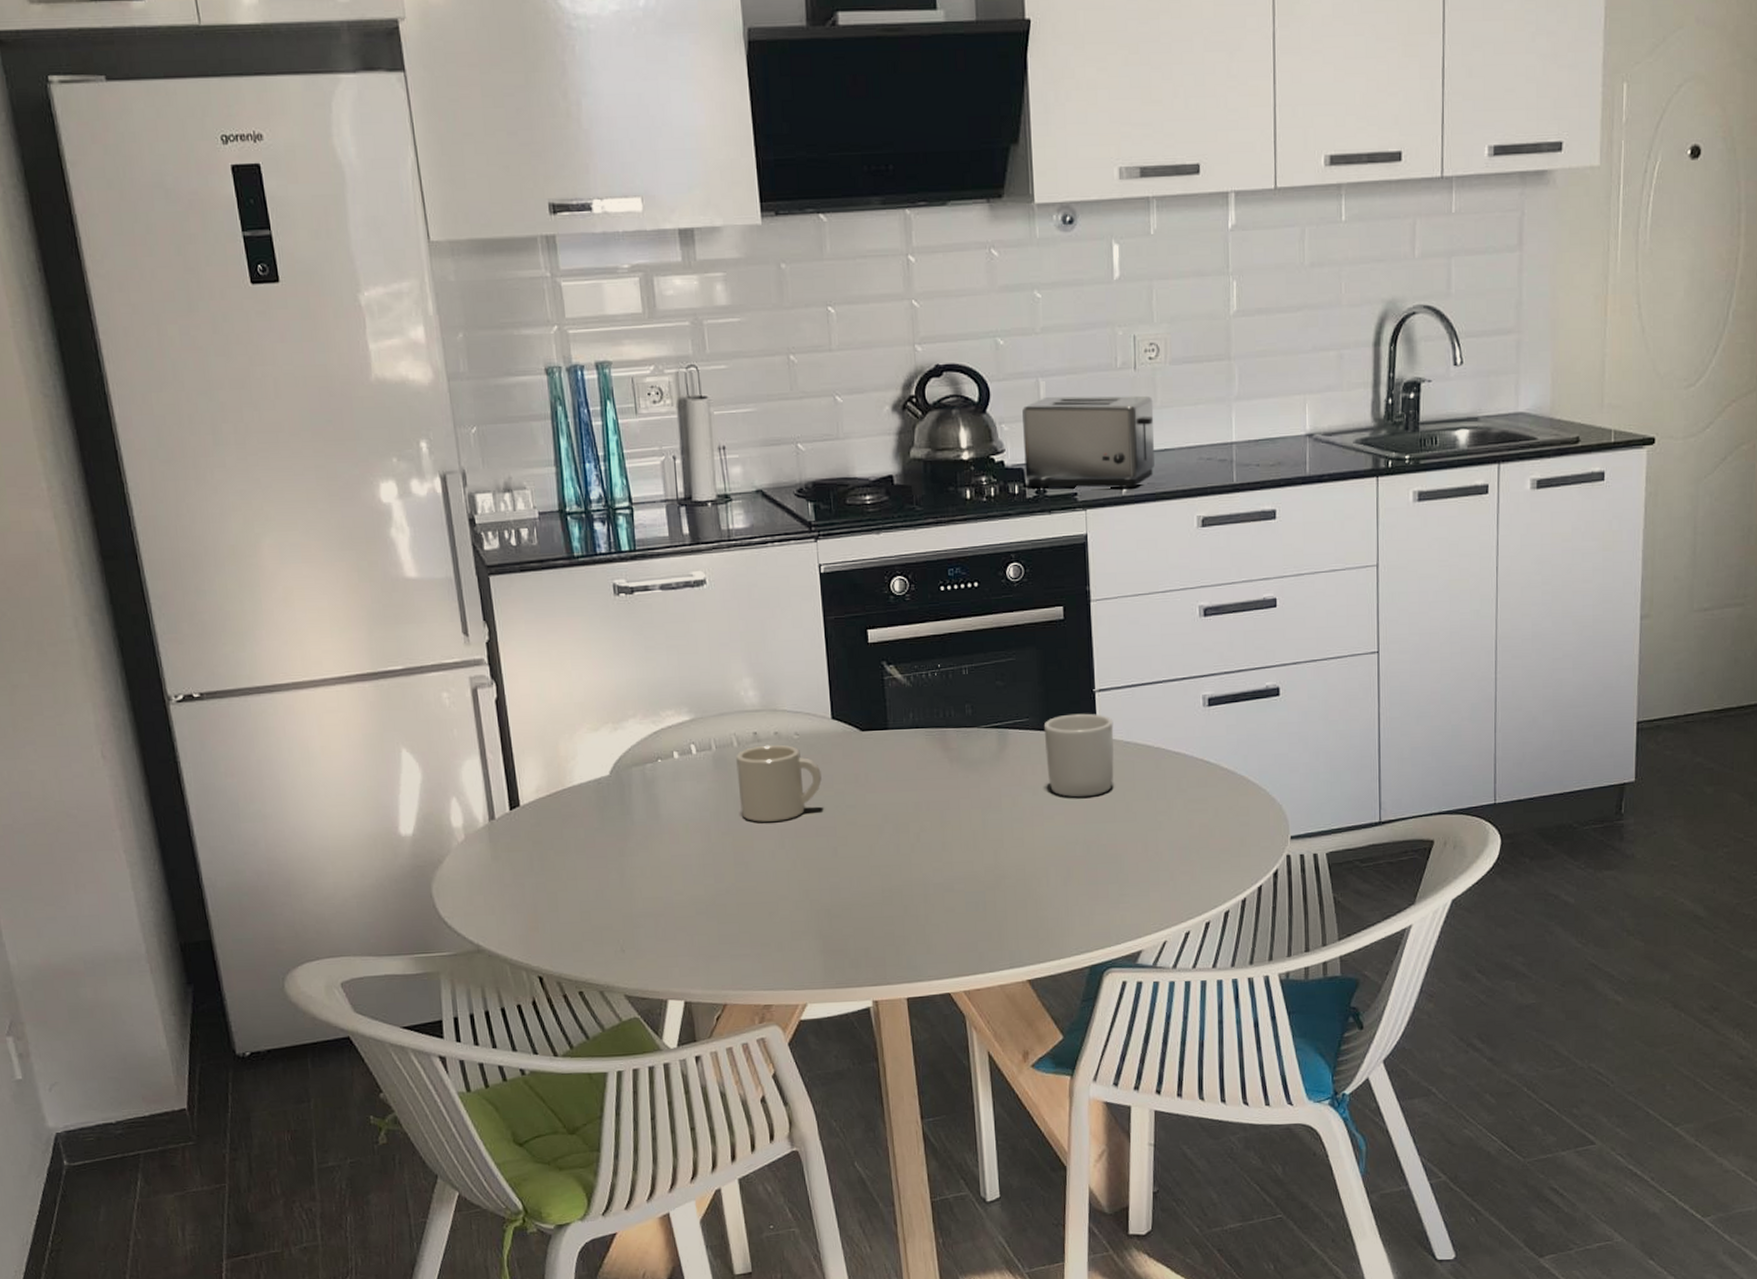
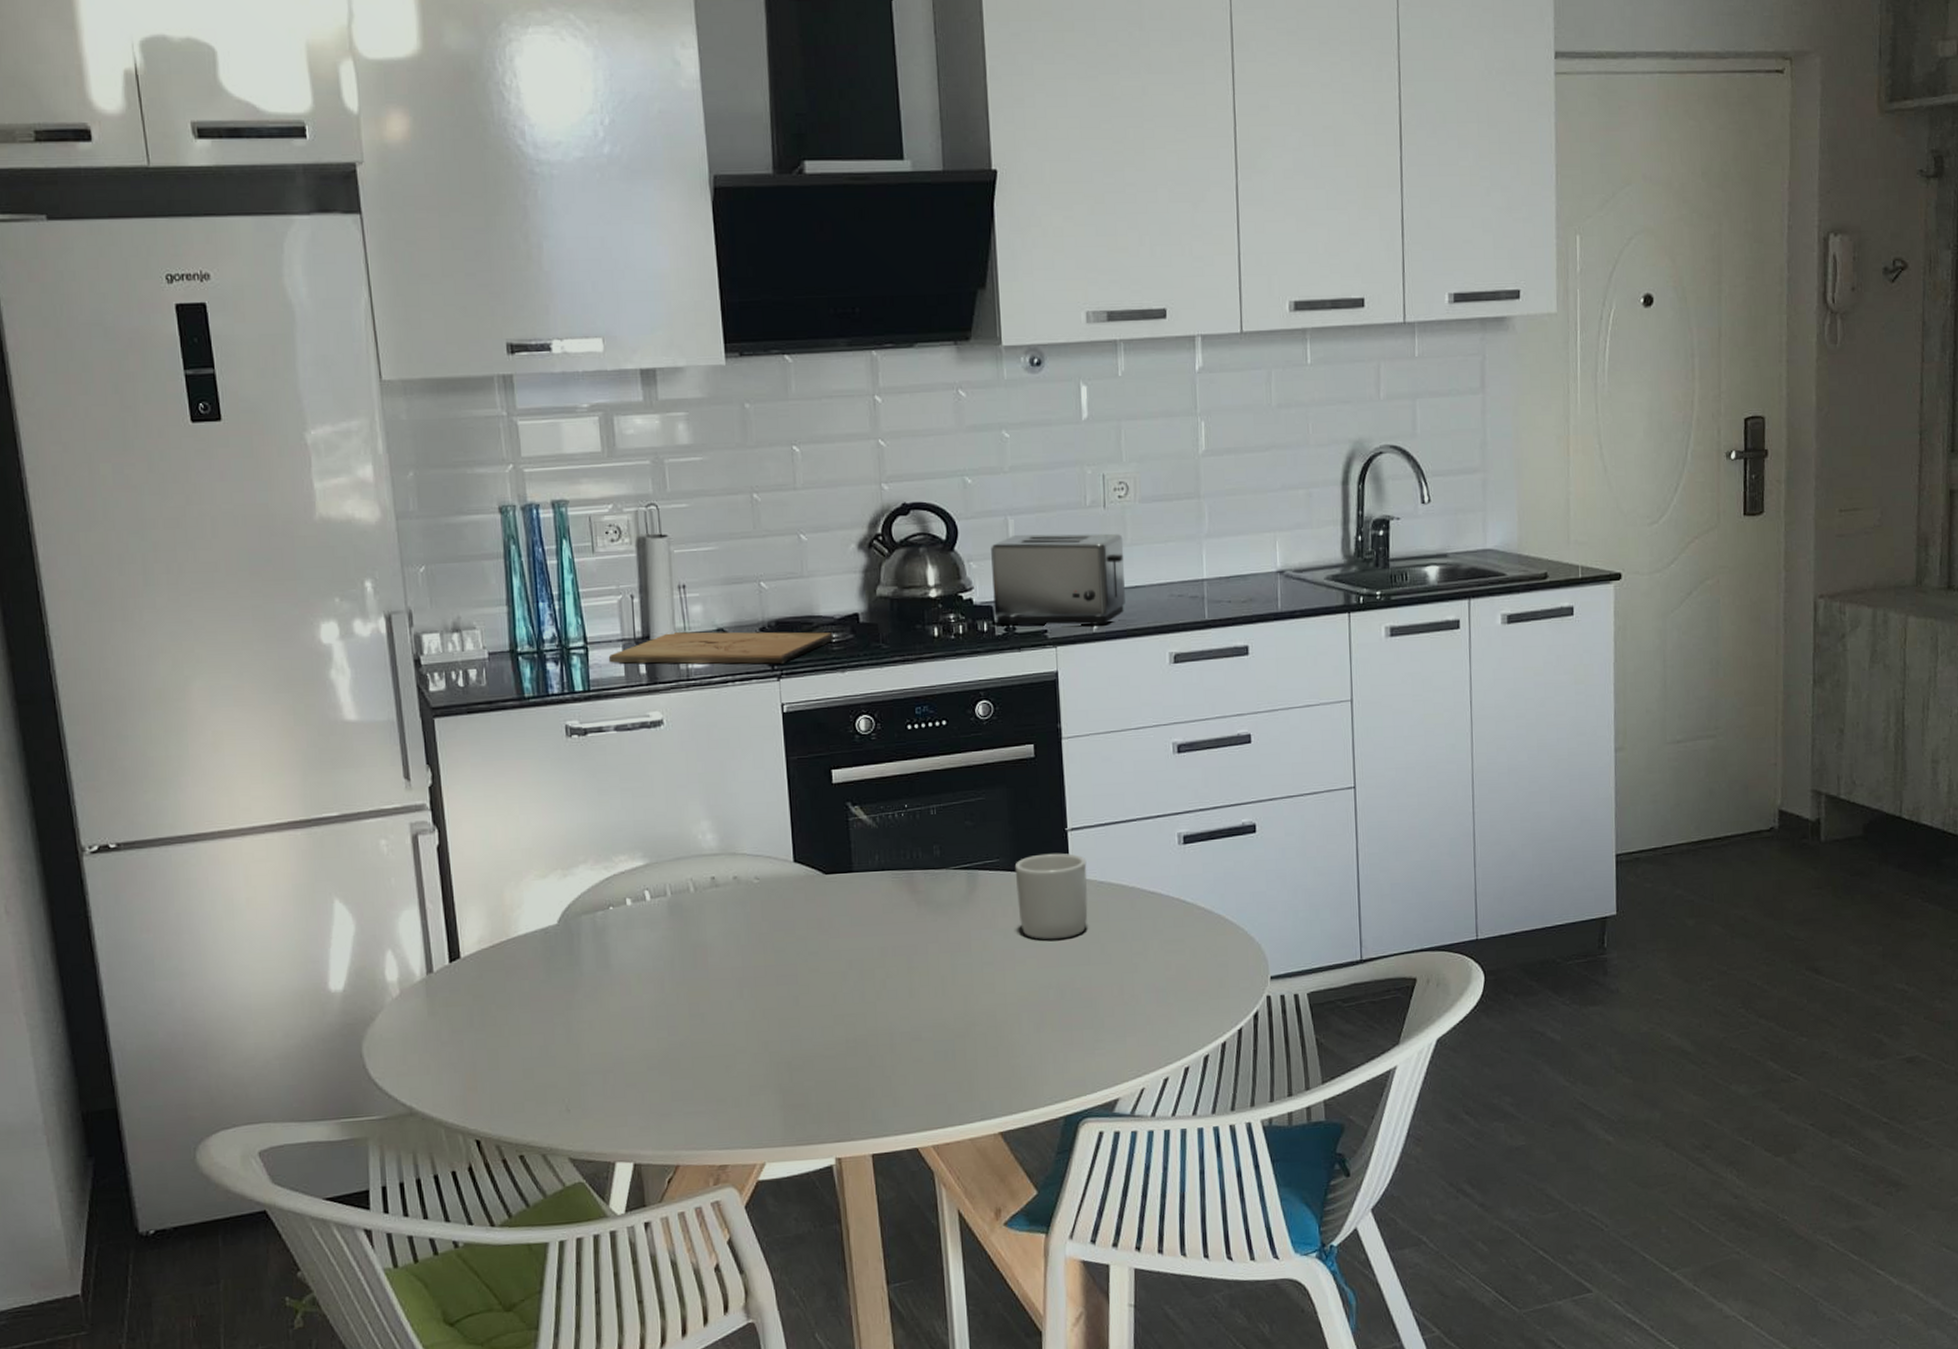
cutting board: none [652,492,870,525] -> present [608,631,835,664]
mug: present [736,744,822,822] -> none [692,889,783,971]

